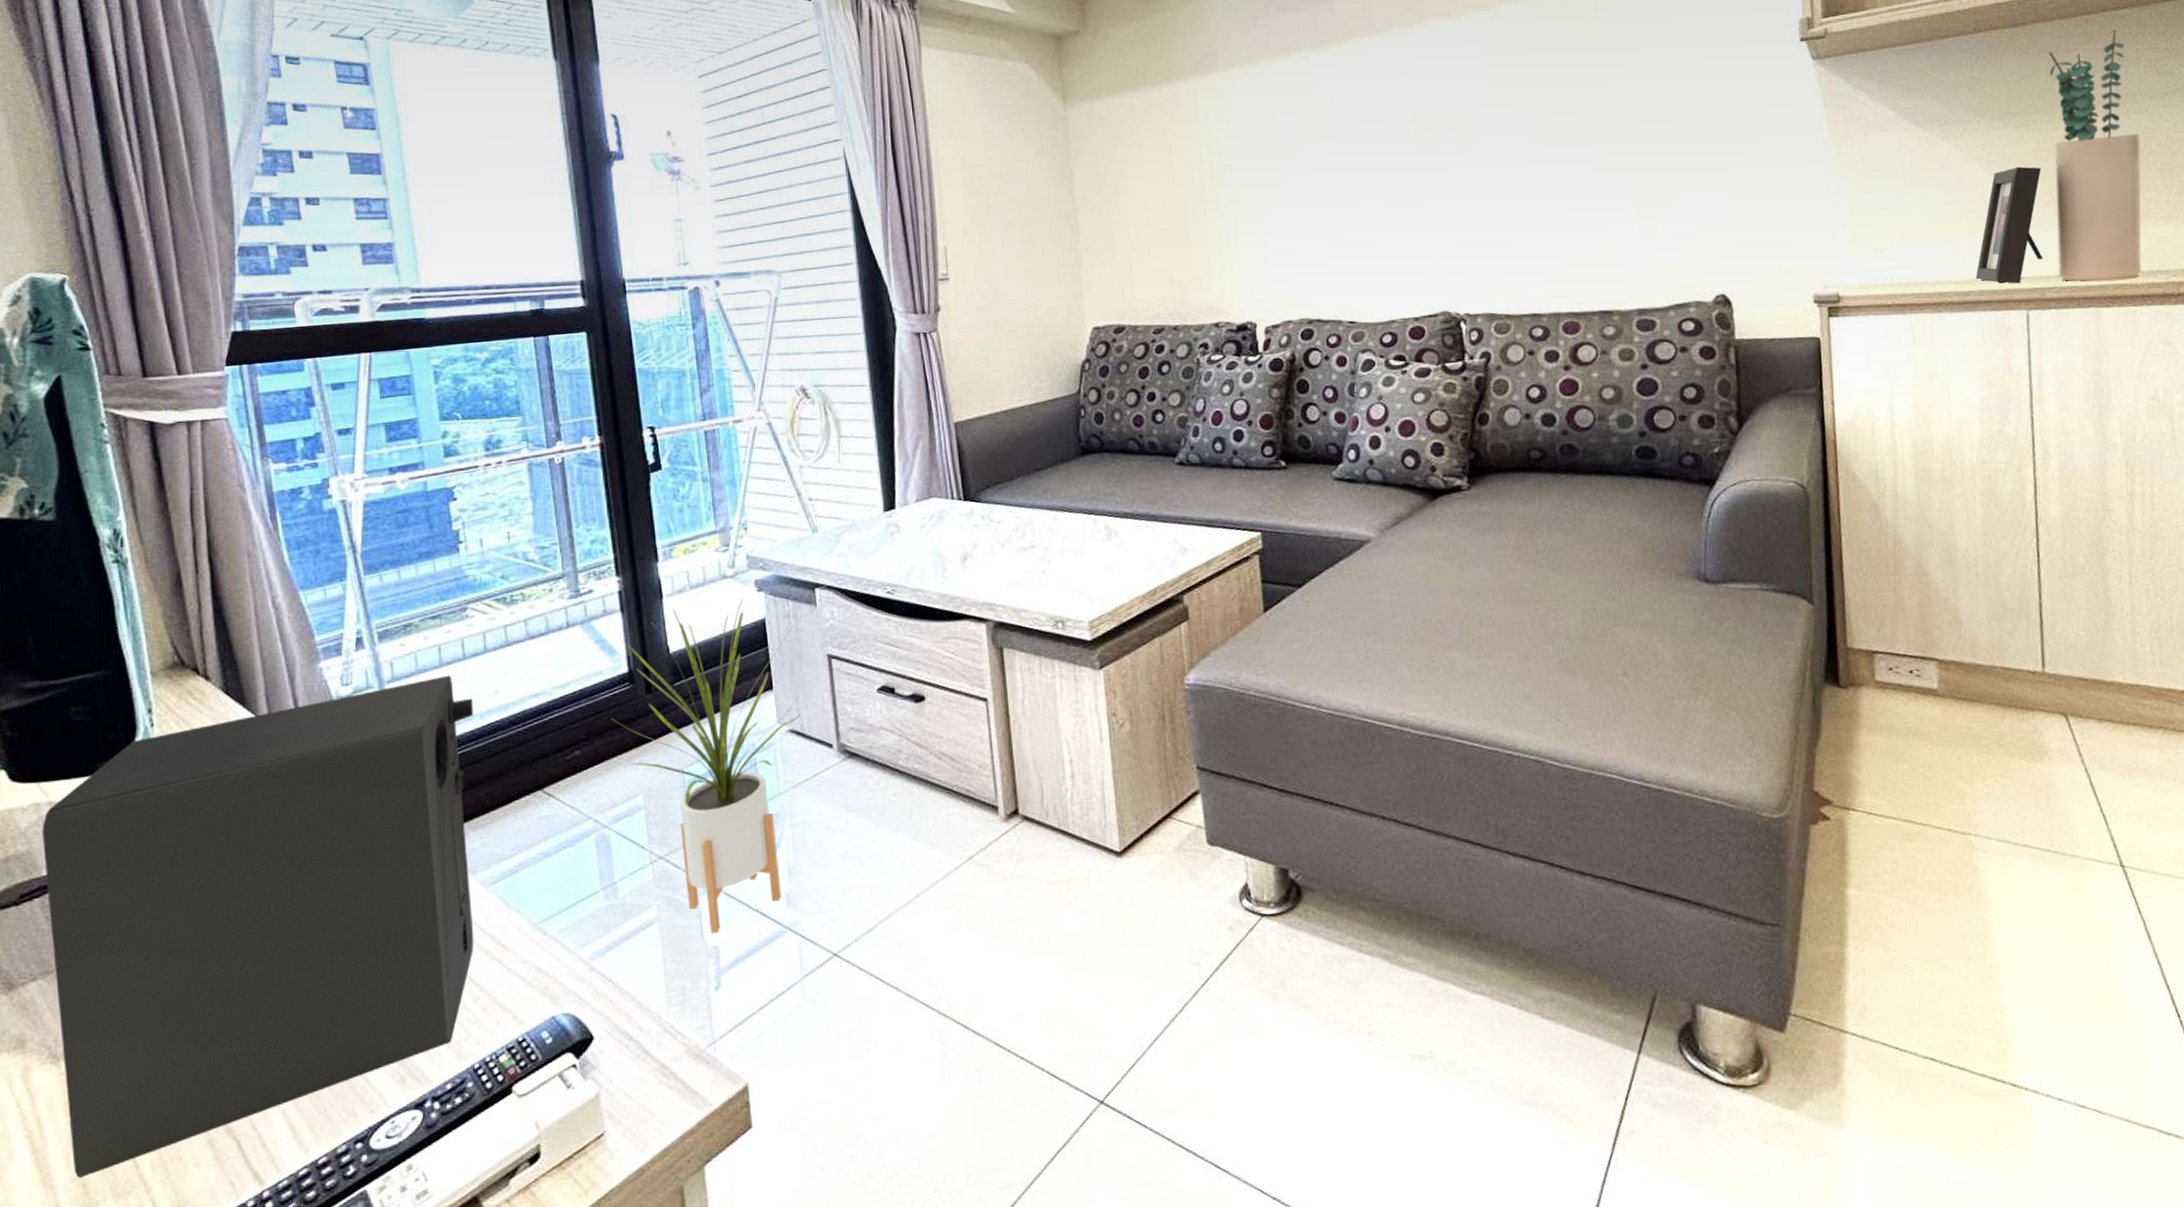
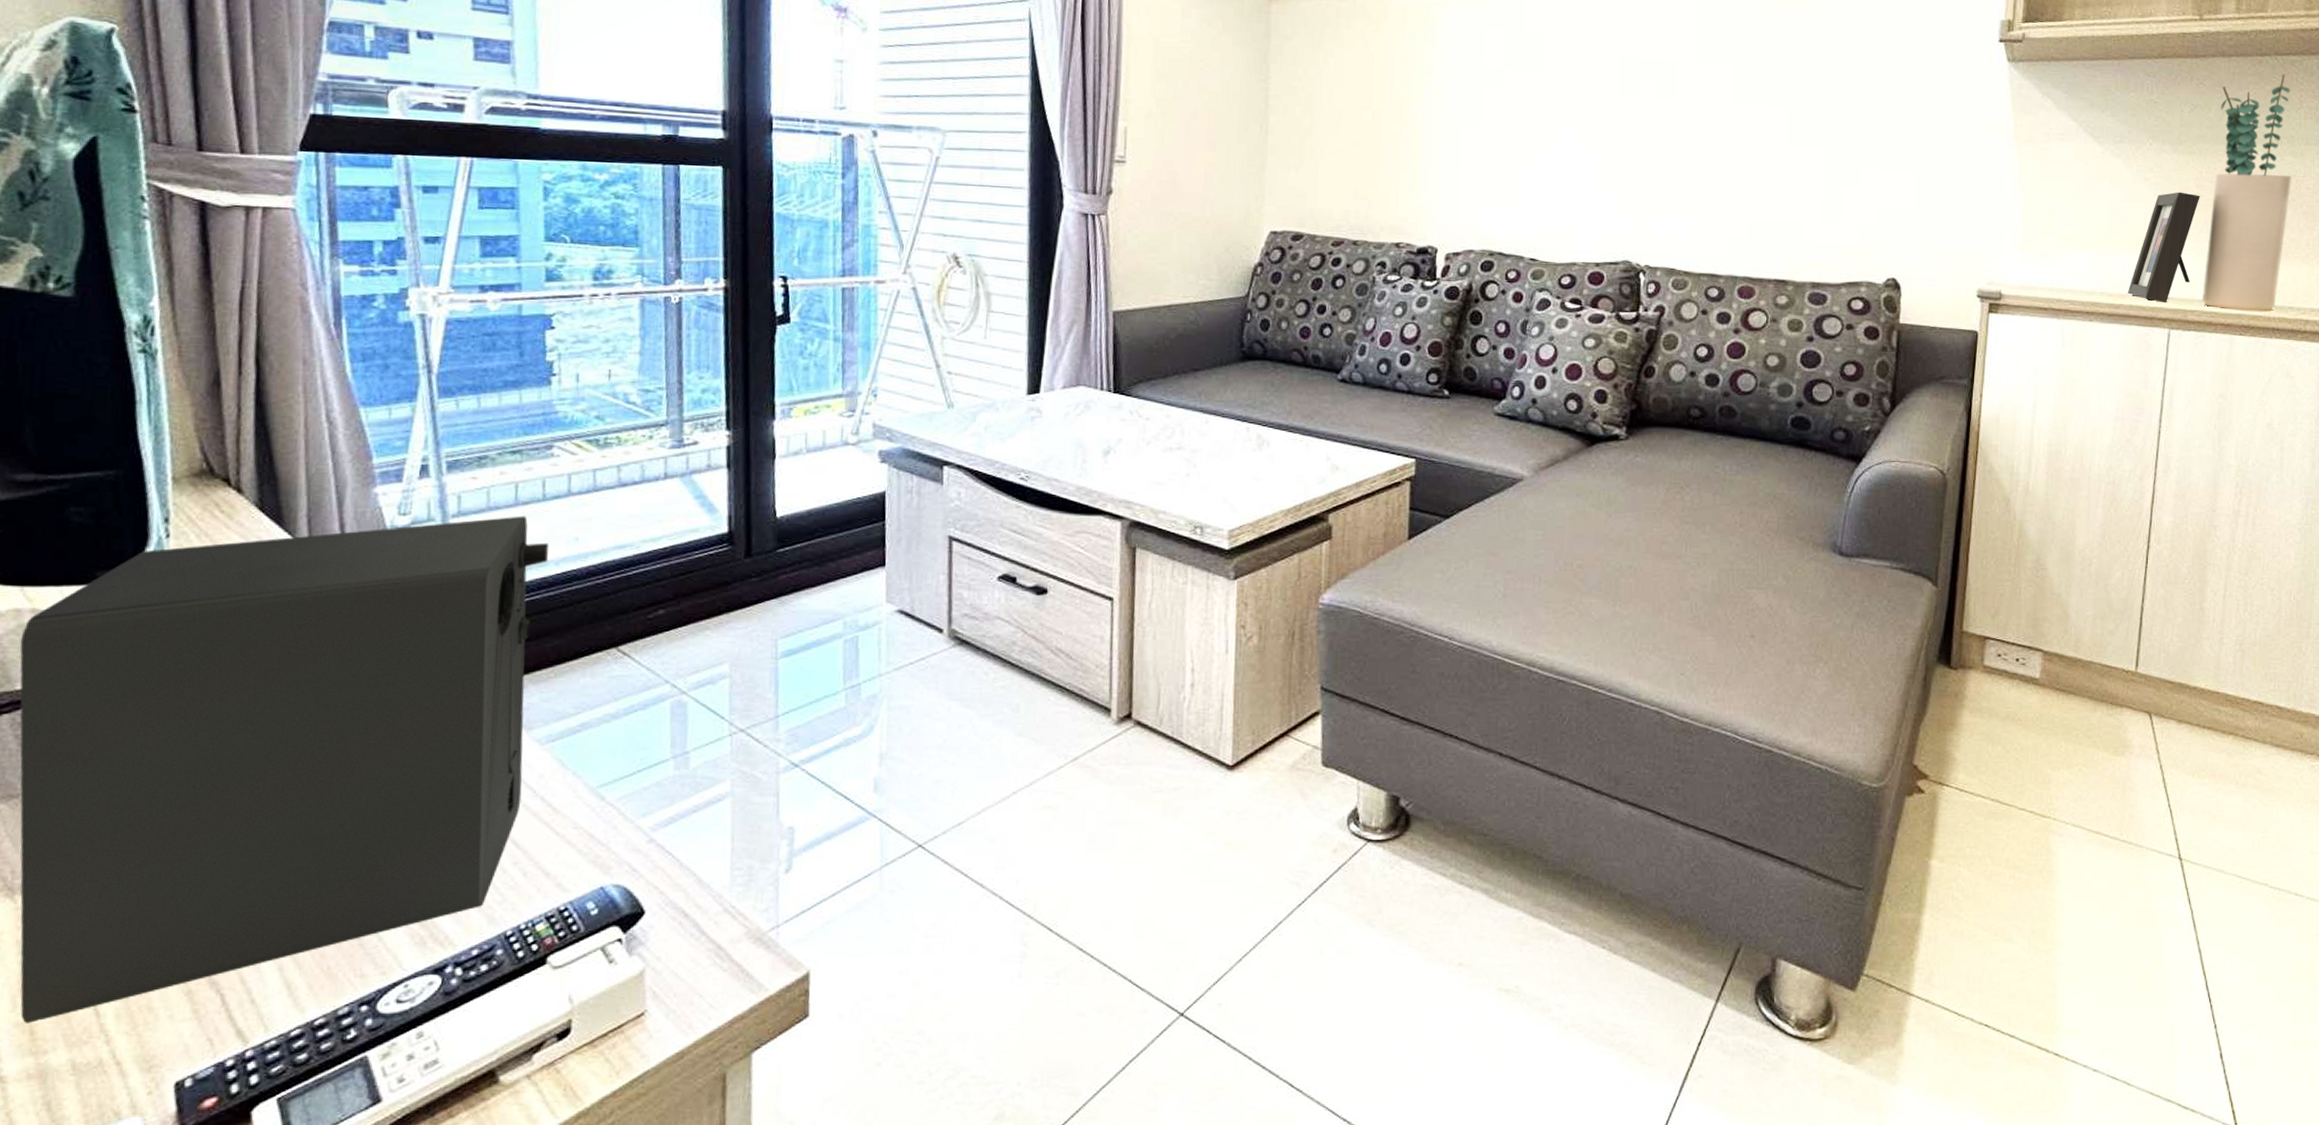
house plant: present [611,598,801,934] -> none [702,468,916,814]

